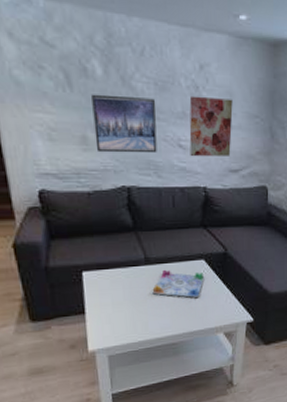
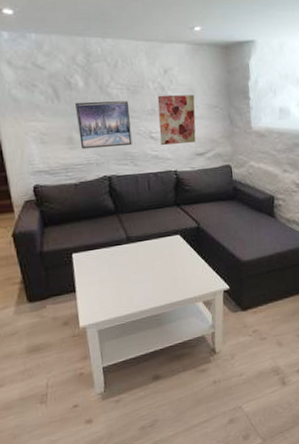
board game: present [152,269,205,298] -> none [134,246,181,271]

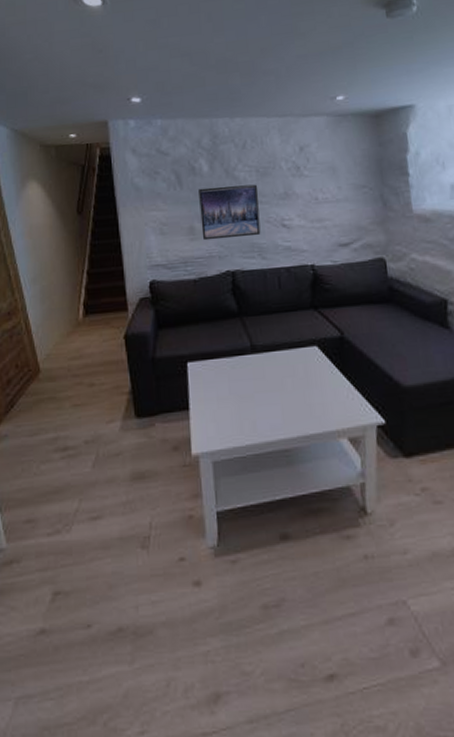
wall art: present [157,94,196,146] -> none [291,173,339,235]

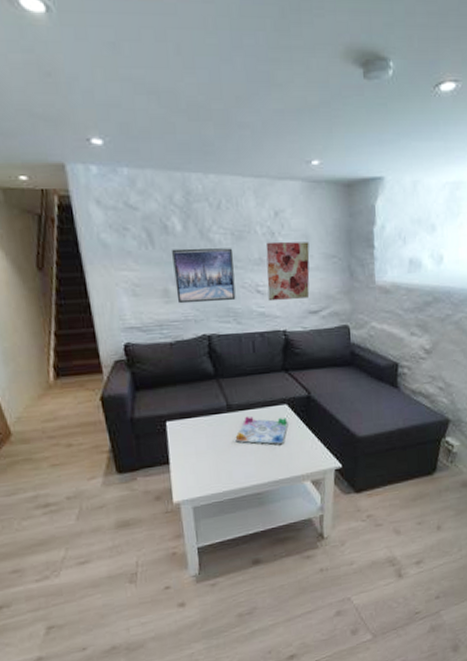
board game: none [260,358,319,392] -> present [235,416,288,444]
wall art: none [291,173,339,235] -> present [265,241,310,301]

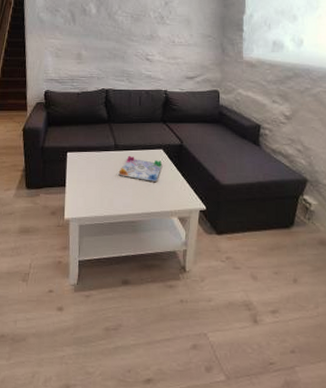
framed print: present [172,248,236,304] -> none [86,25,130,65]
wall art: present [265,241,310,301] -> none [155,23,190,67]

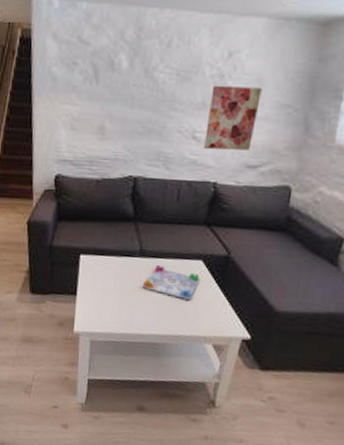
wall art: none [155,23,190,67] -> present [204,85,262,150]

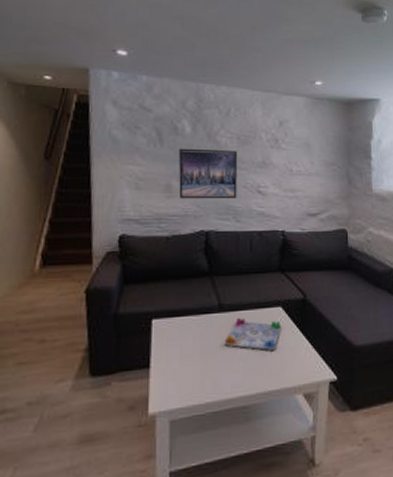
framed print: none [111,86,175,145] -> present [179,148,237,199]
wall art: present [204,85,262,150] -> none [268,147,311,202]

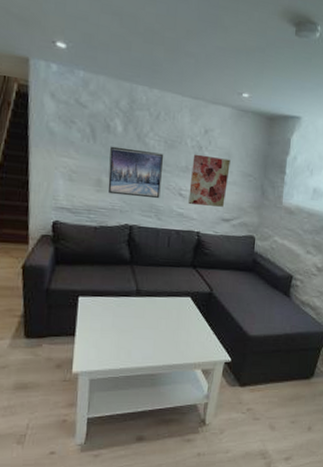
board game: present [224,317,282,350] -> none [139,302,189,332]
wall art: none [268,147,311,202] -> present [188,154,231,207]

